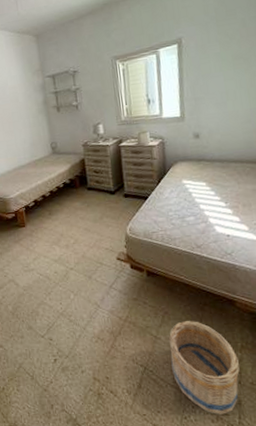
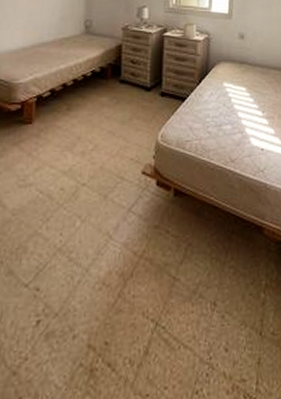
basket: present [168,321,240,415] -> none [188,254,262,382]

